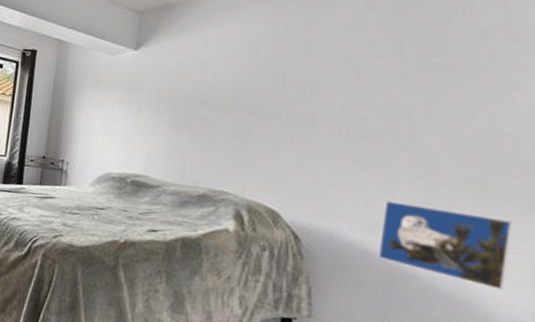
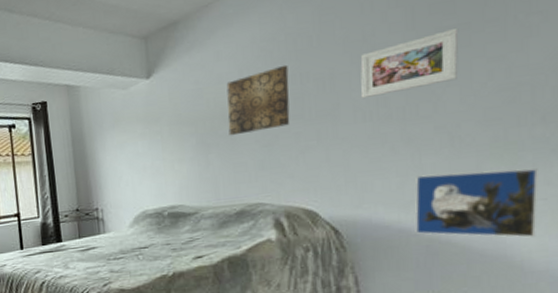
wall art: none [204,65,273,123] -> present [226,64,290,136]
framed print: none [339,66,446,116] -> present [360,28,459,99]

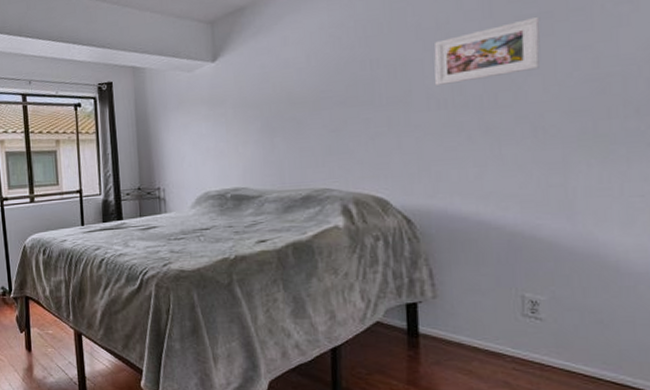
wall art: present [226,64,290,136] -> none [293,50,360,120]
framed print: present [415,168,538,238] -> none [495,162,634,236]

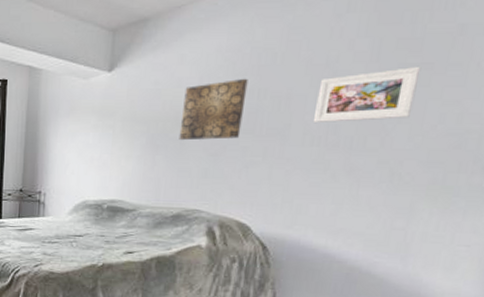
wall art: none [293,50,360,120] -> present [179,78,248,141]

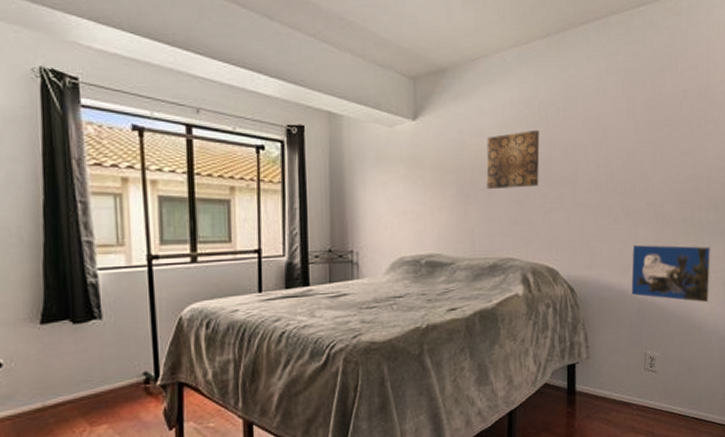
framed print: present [313,67,422,124] -> none [594,124,664,172]
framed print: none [338,206,468,280] -> present [630,244,711,303]

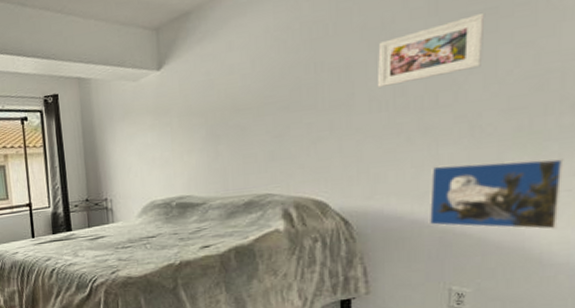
wall art: present [486,129,540,190] -> none [238,54,303,127]
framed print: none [594,124,664,172] -> present [377,13,485,89]

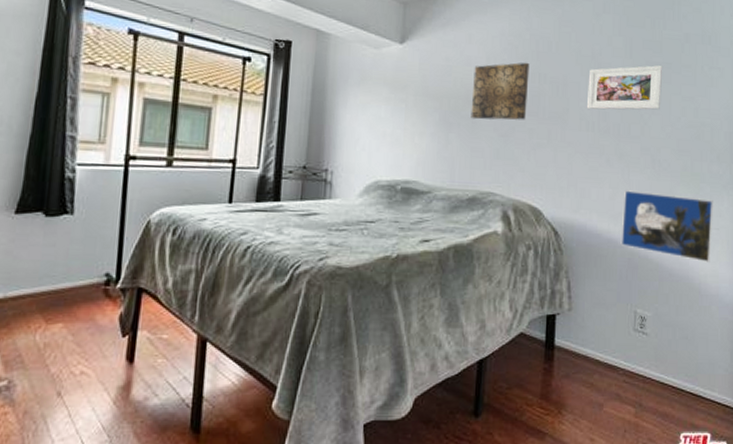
wall art: none [238,54,303,127] -> present [471,62,530,120]

